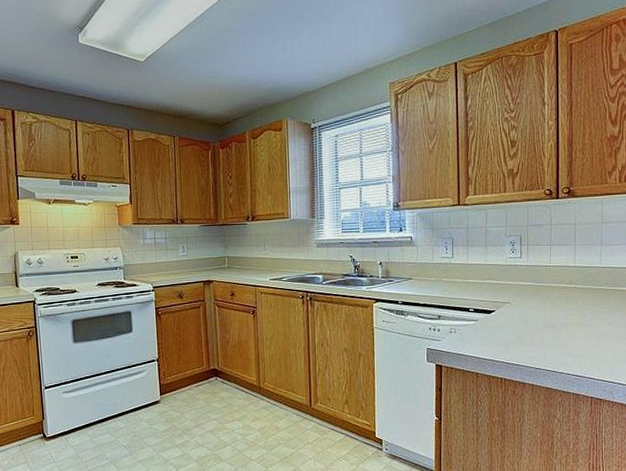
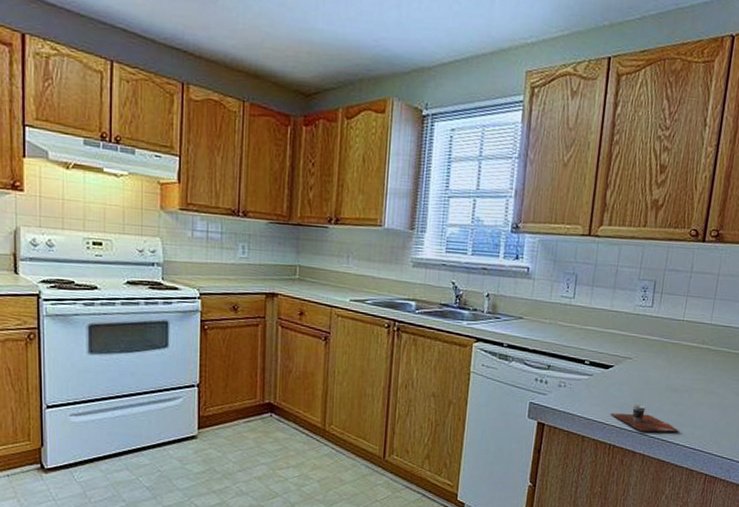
cup: none [498,341,562,364] -> present [610,404,680,432]

